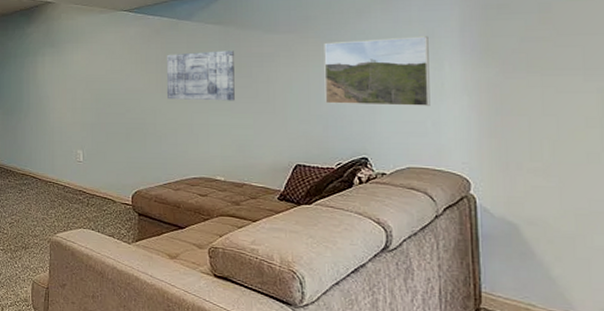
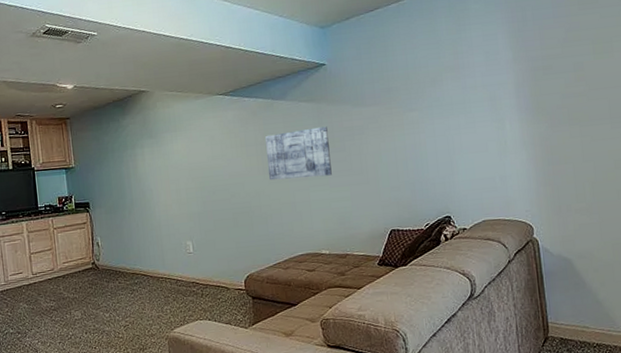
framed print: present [324,36,430,106] -> none [405,99,497,170]

